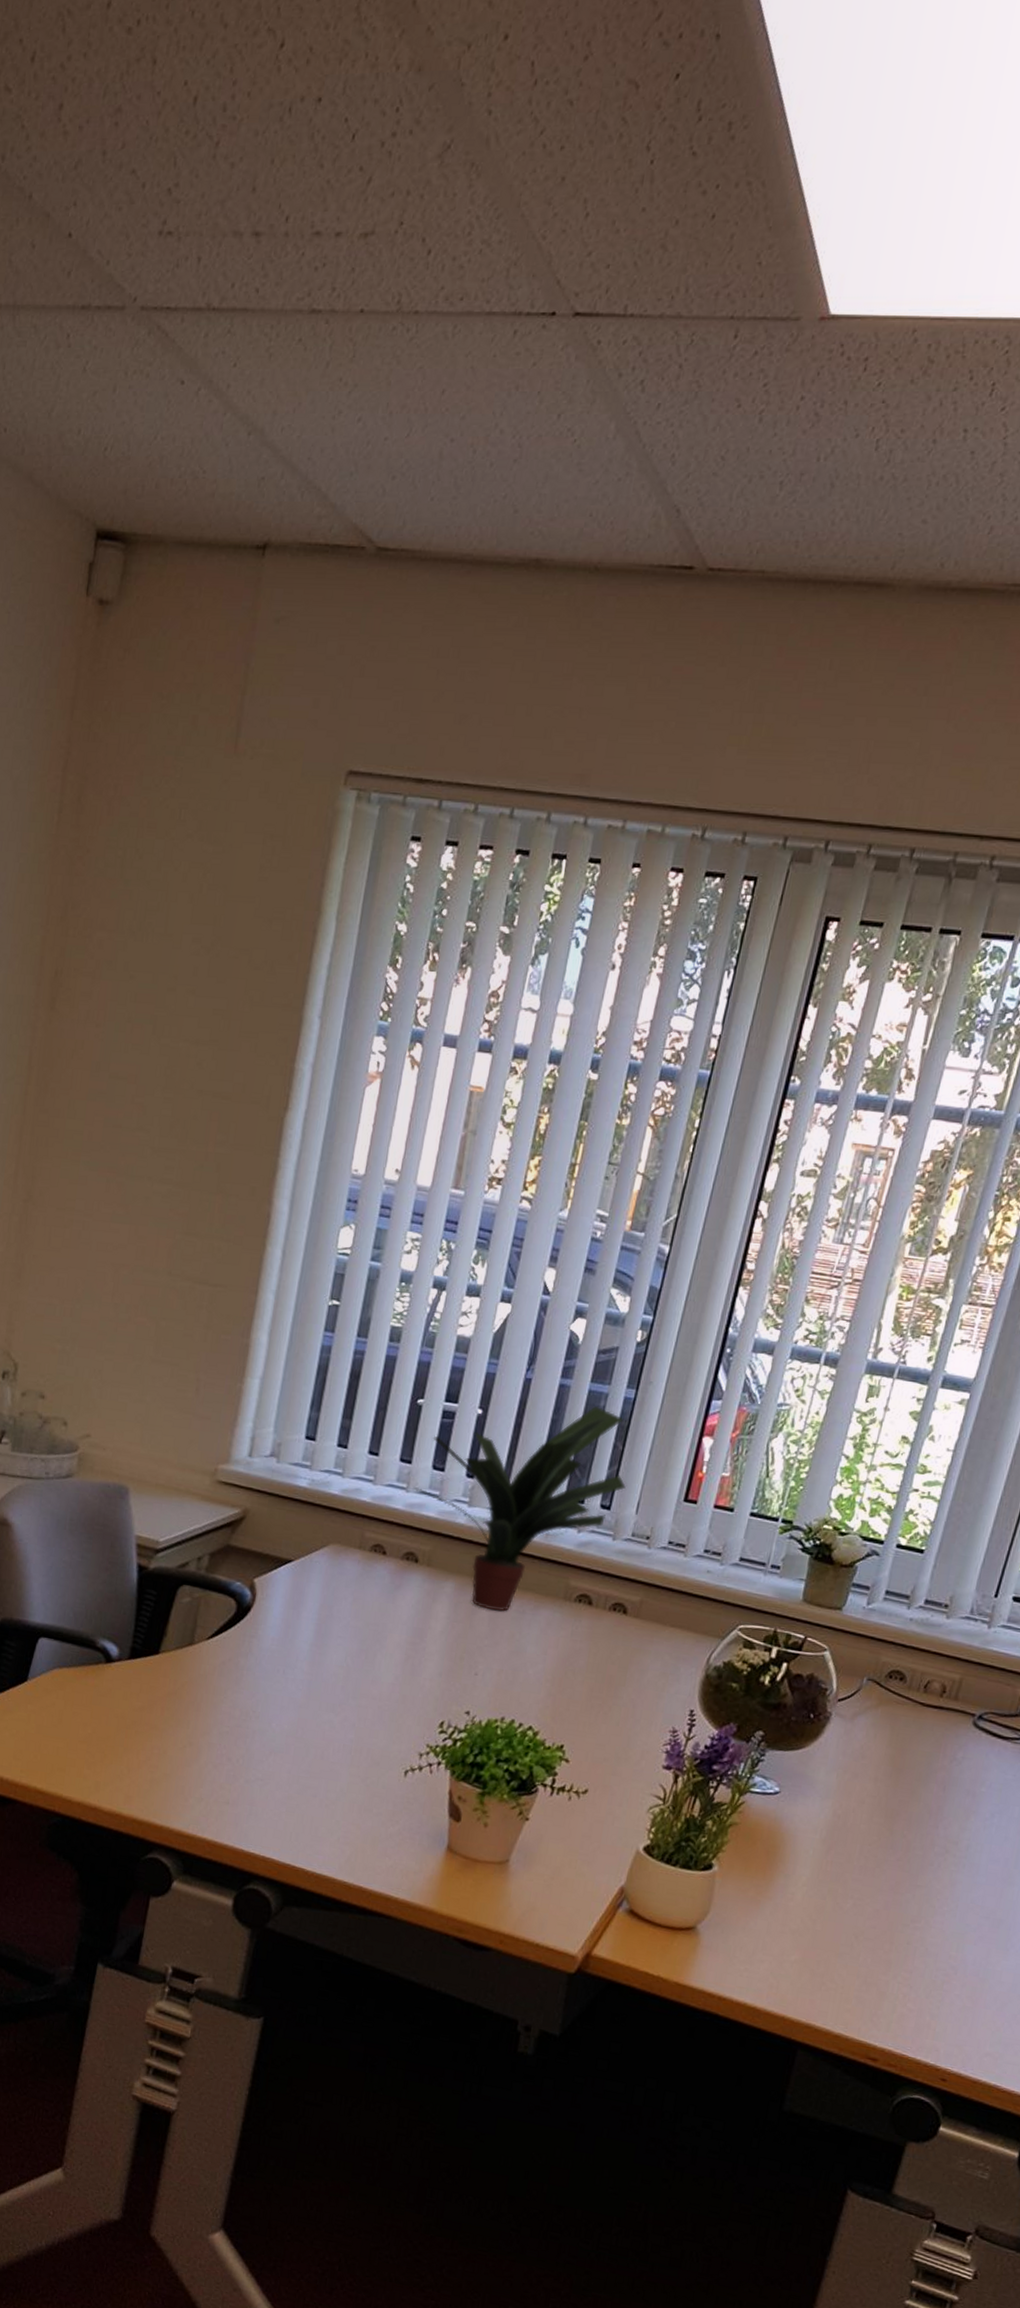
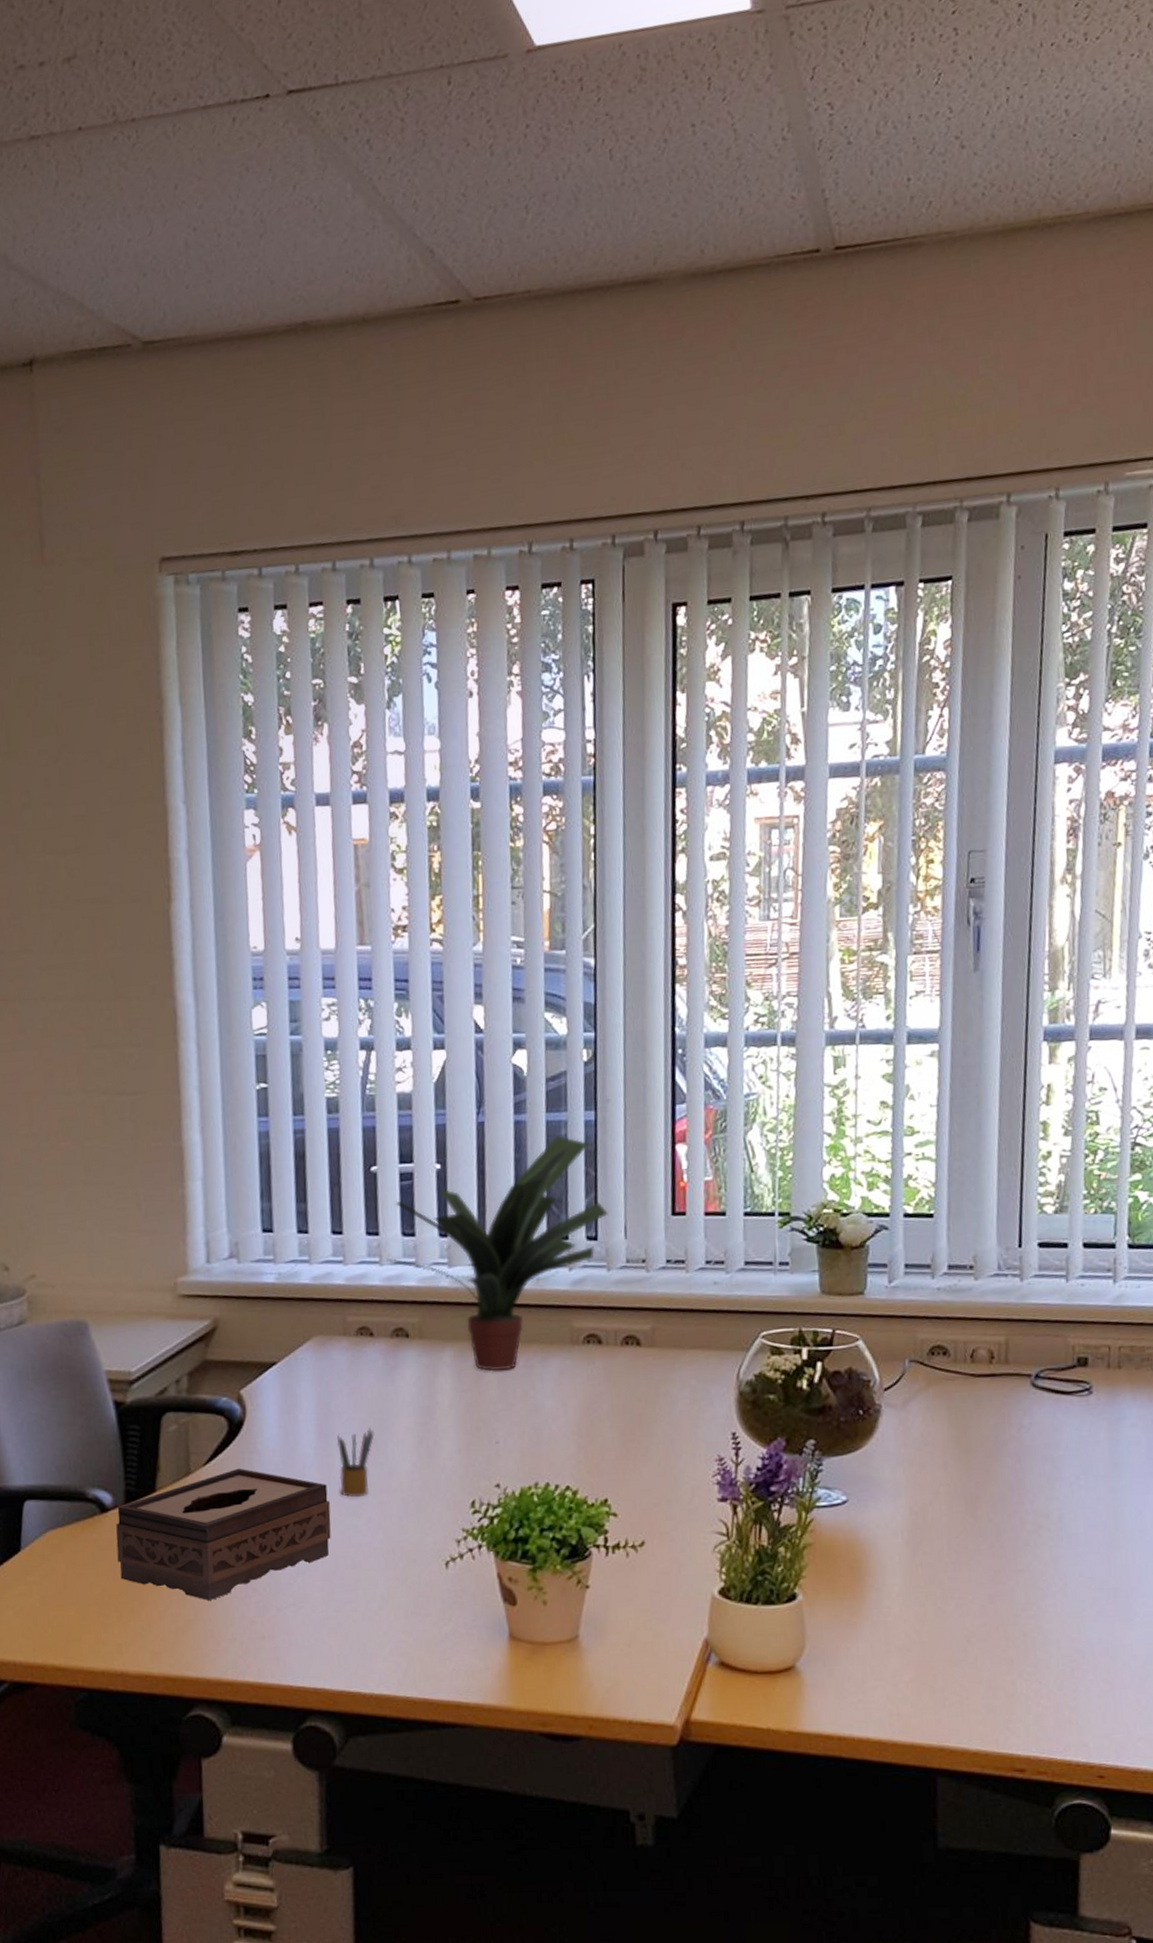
tissue box: none [111,1648,314,1761] -> present [116,1468,331,1601]
pencil box: none [325,1636,367,1697] -> present [336,1426,375,1498]

